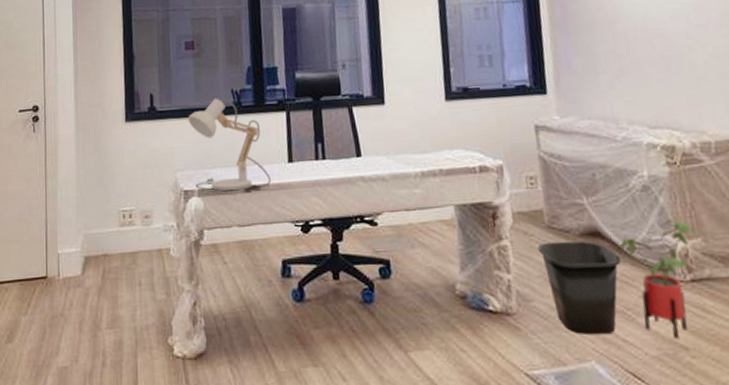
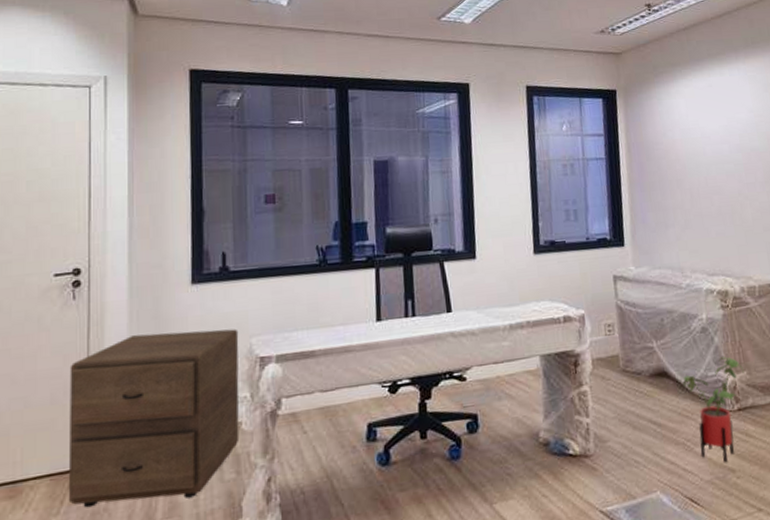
filing cabinet: none [32,163,169,313] -> present [68,329,240,508]
desk lamp: present [188,98,272,195] -> none [266,255,358,359]
waste bin: present [537,241,621,334] -> none [613,381,683,468]

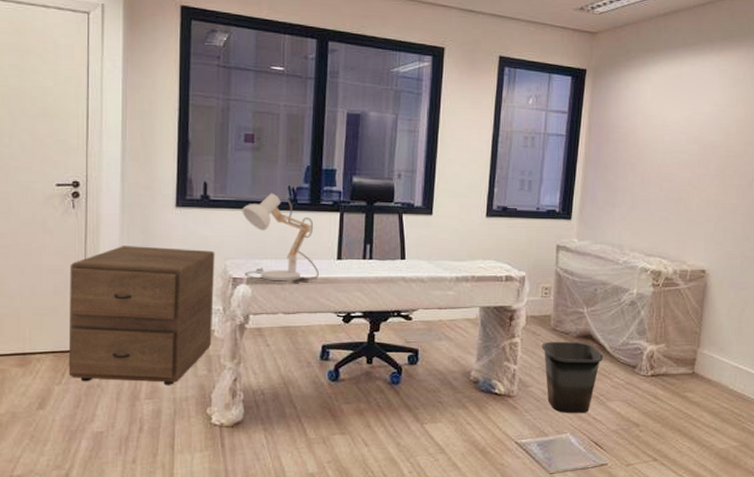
desk lamp: none [266,255,358,359] -> present [242,193,320,284]
waste bin: none [613,381,683,468] -> present [542,341,603,413]
house plant: present [683,356,744,463] -> none [605,329,663,418]

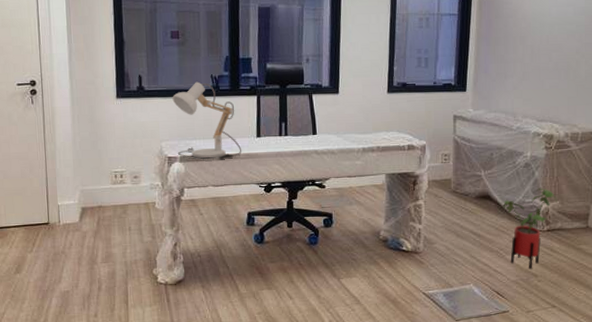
filing cabinet: present [68,246,215,385] -> none [32,133,154,251]
waste bin: present [542,341,603,413] -> none [444,202,501,266]
house plant: none [605,329,663,418] -> present [503,188,557,269]

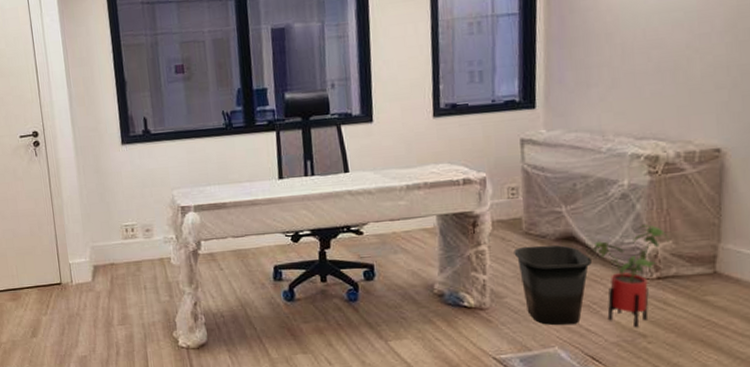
desk lamp: present [172,81,242,161] -> none [181,120,263,210]
waste bin: none [444,202,501,266] -> present [514,245,592,325]

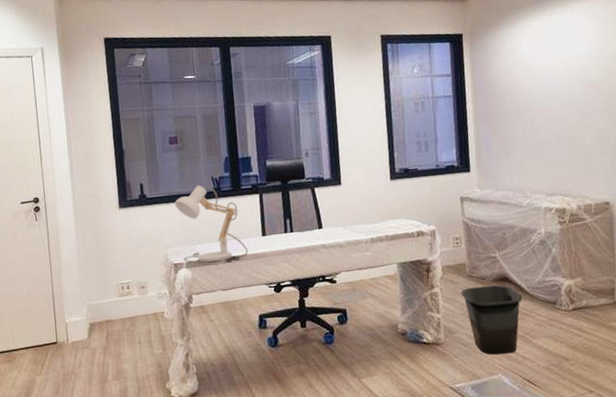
desk lamp: none [181,120,263,210] -> present [174,185,249,265]
house plant: present [593,224,669,328] -> none [522,265,579,353]

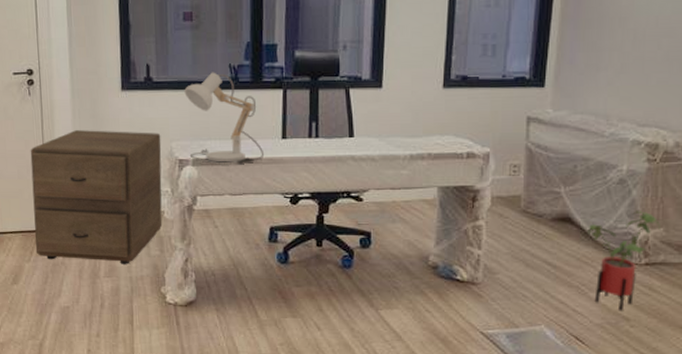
filing cabinet: none [38,242,163,371] -> present [30,130,163,264]
waste bin: present [461,285,522,355] -> none [510,224,584,304]
house plant: none [522,265,579,353] -> present [587,211,660,311]

